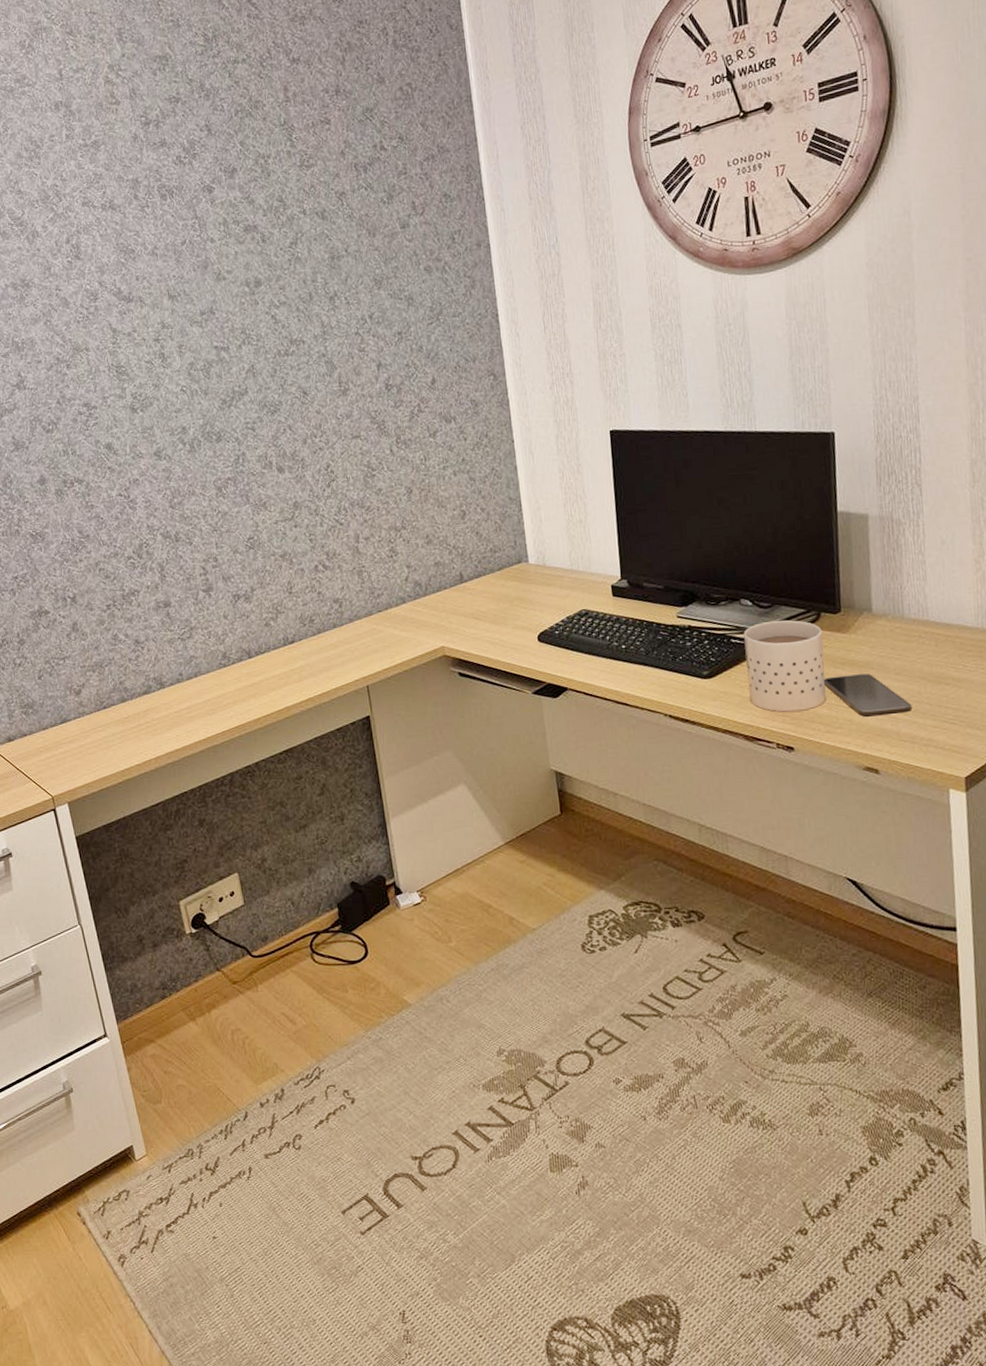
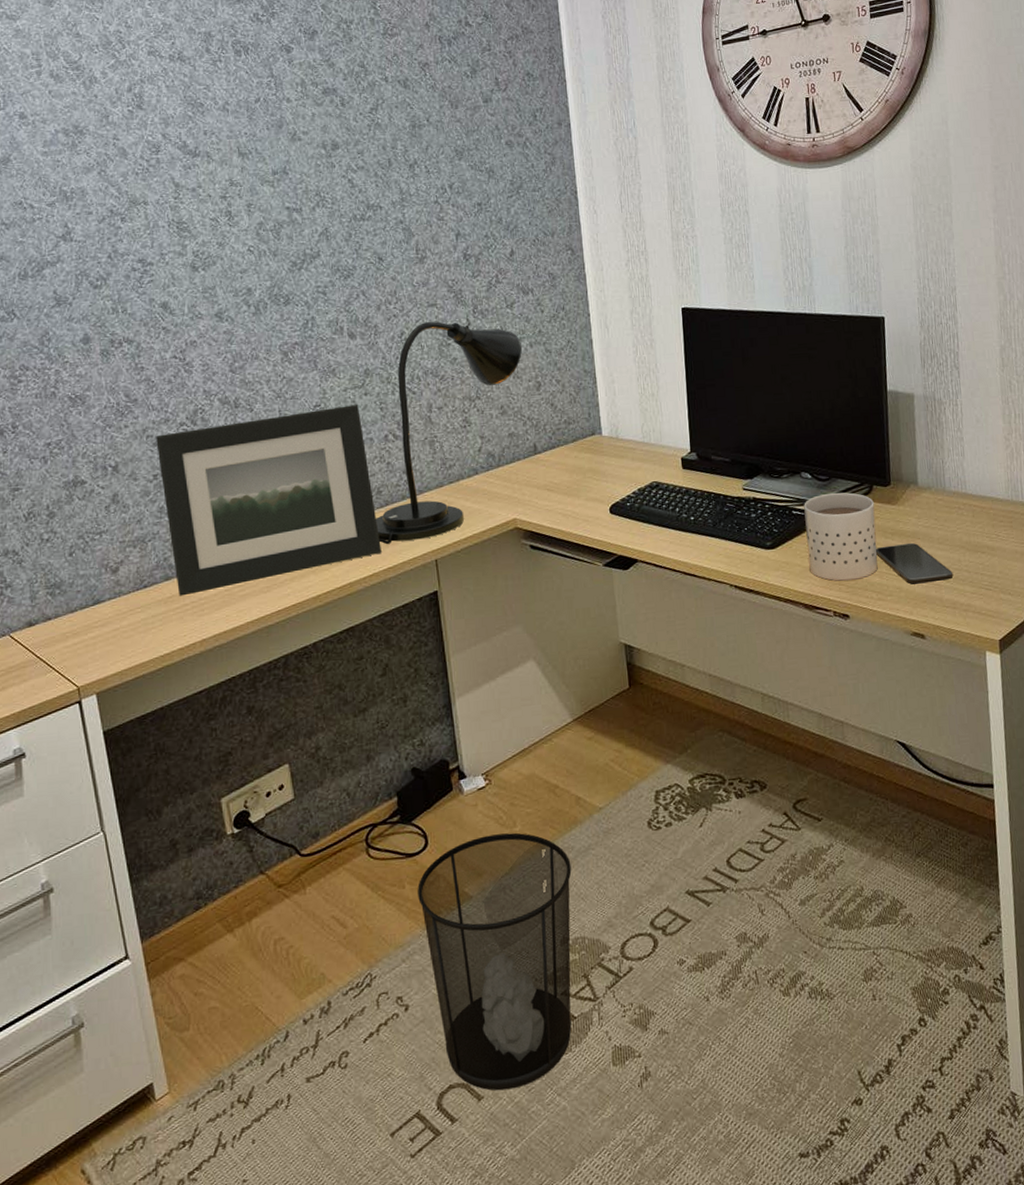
picture frame: none [107,536,316,717] -> present [156,404,382,596]
desk lamp: none [309,452,446,670] -> present [376,321,522,544]
waste bin: none [359,947,509,1184] -> present [418,832,572,1091]

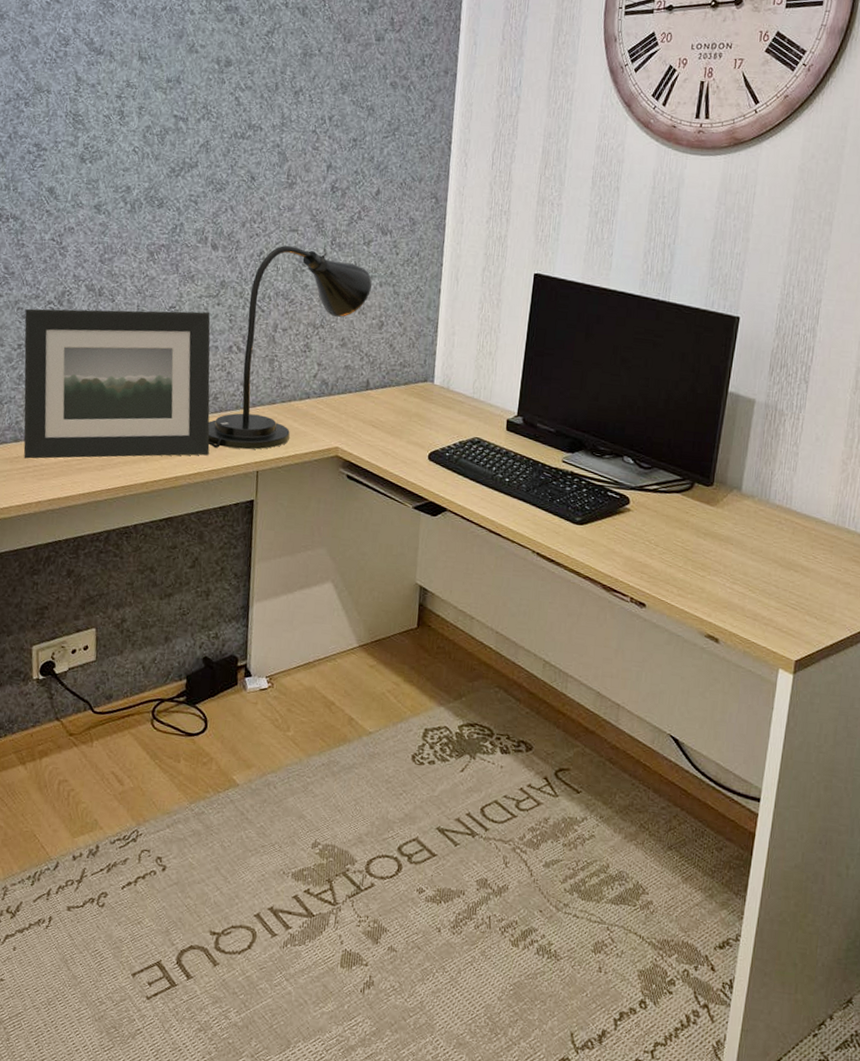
waste bin: present [418,832,572,1091] -> none [190,733,334,964]
mug: present [804,492,878,582] -> none [614,481,693,572]
smartphone: present [876,543,954,584] -> none [685,544,761,591]

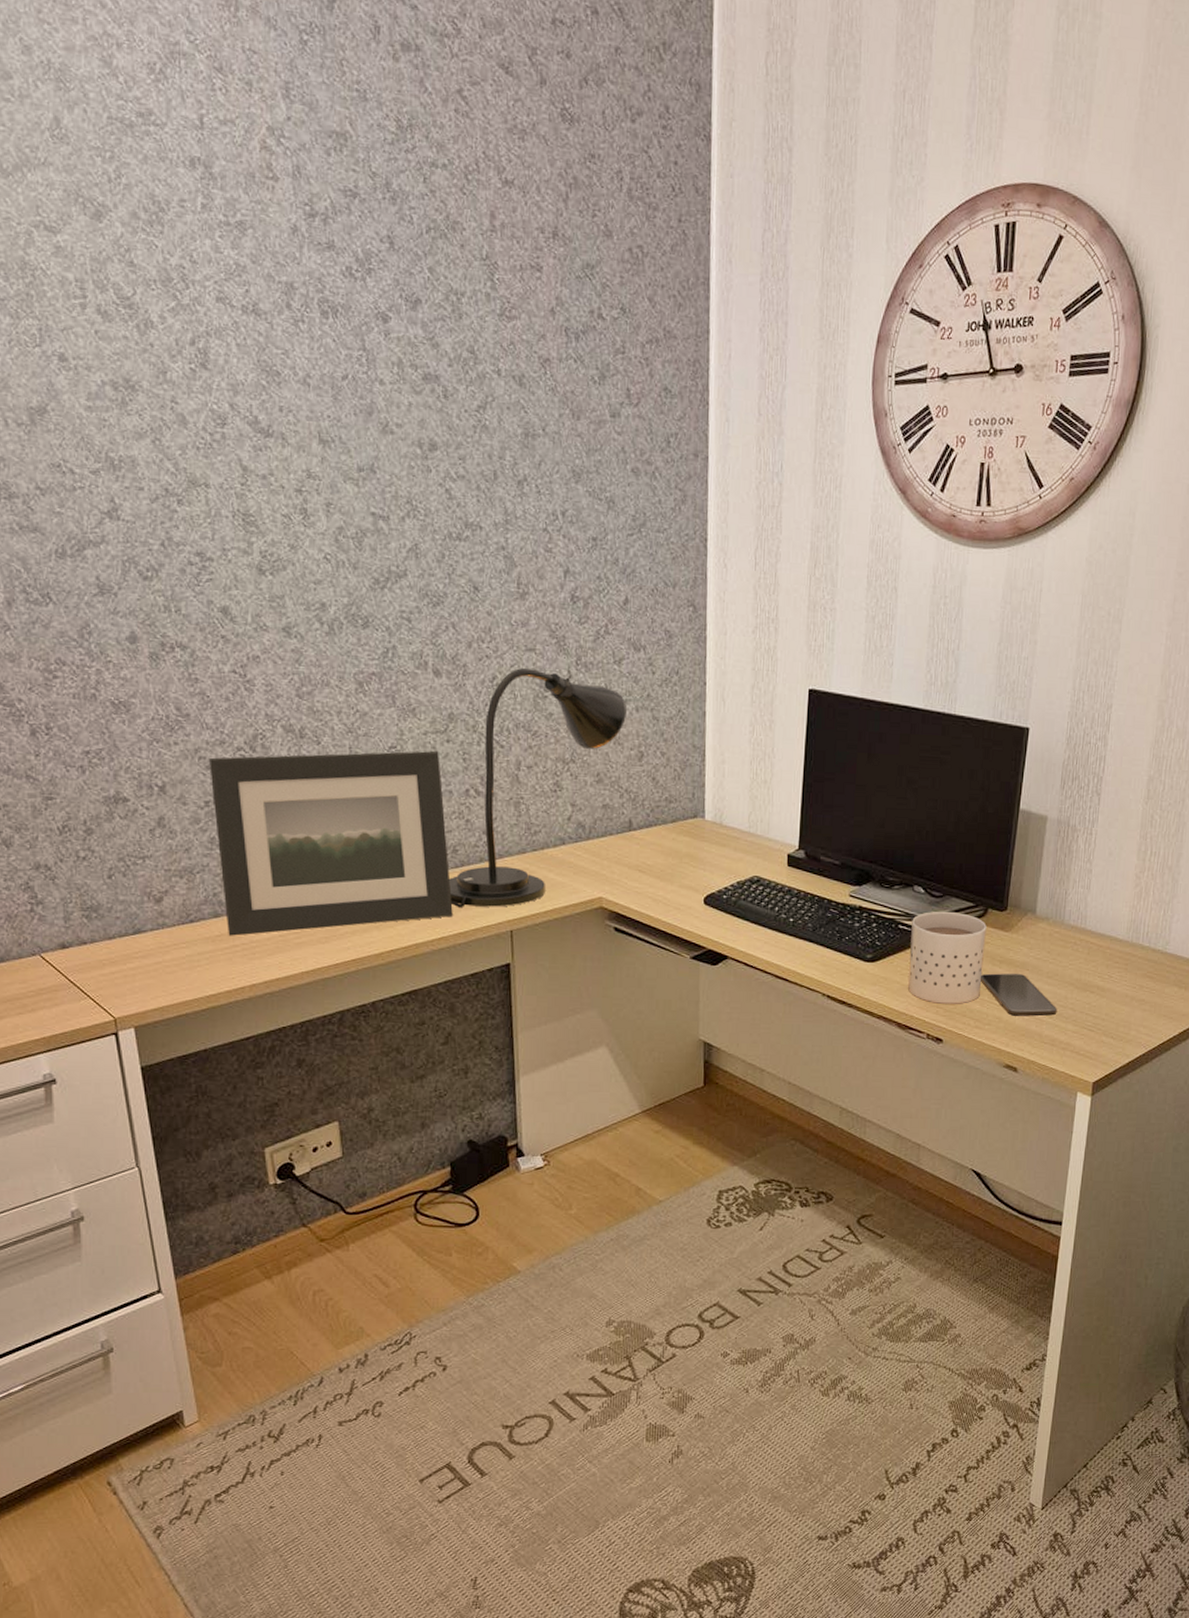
mug: none [614,481,693,572] -> present [908,911,987,1005]
smartphone: none [685,544,761,591] -> present [981,973,1058,1016]

